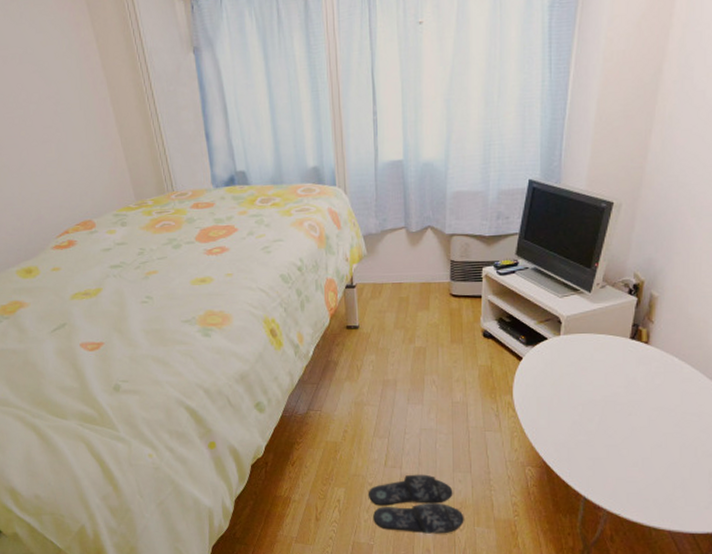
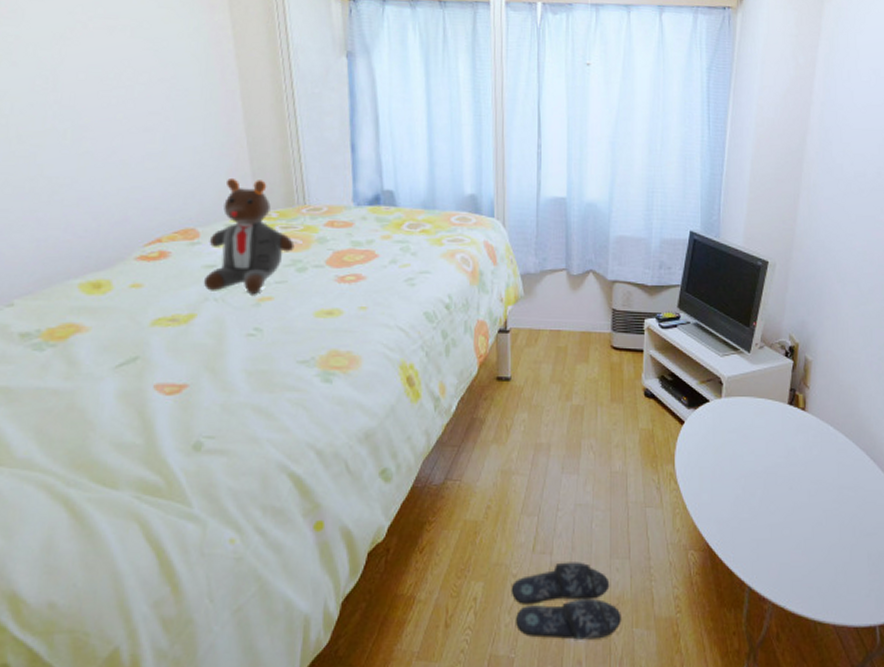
teddy bear: none [103,174,169,270] -> present [203,177,295,294]

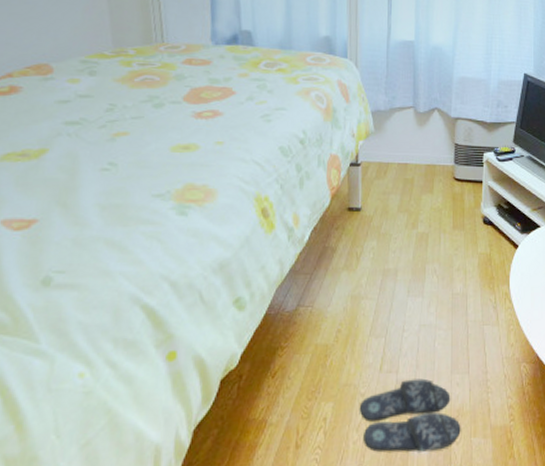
teddy bear: present [203,177,295,294] -> none [56,14,152,129]

